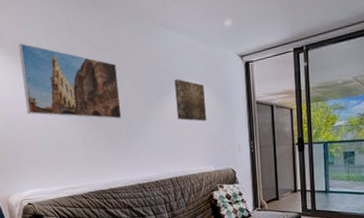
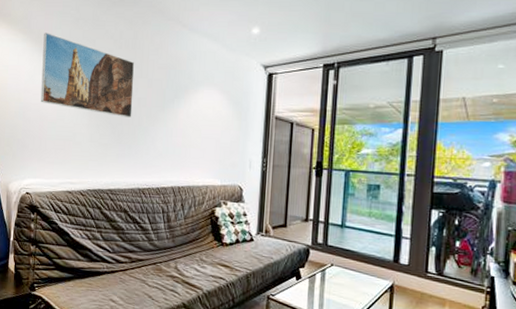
wall art: present [174,79,207,122] -> none [189,84,221,131]

